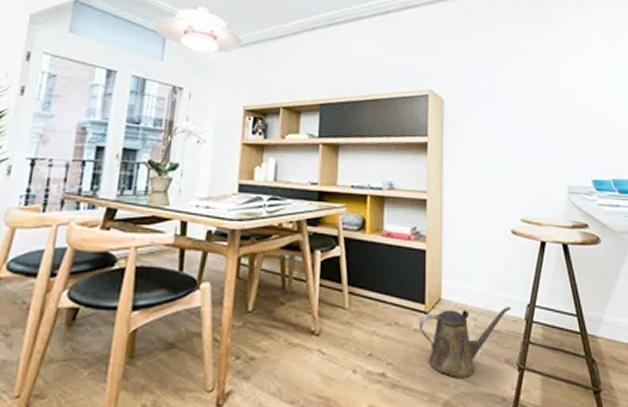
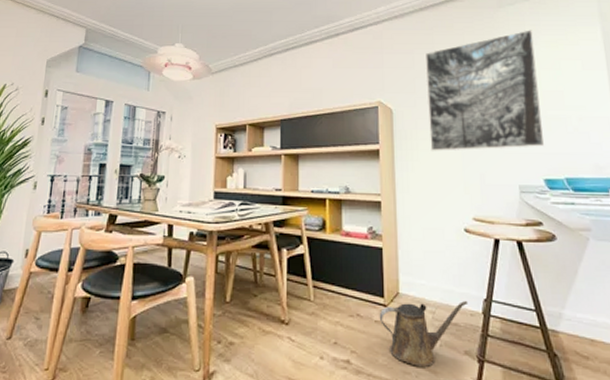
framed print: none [480,23,595,147] -> present [425,30,545,151]

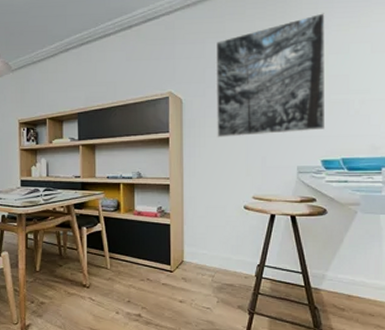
watering can: present [379,301,469,367] -> none [166,267,244,318]

